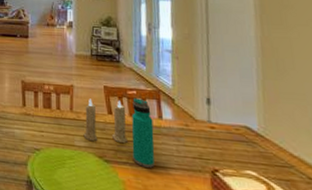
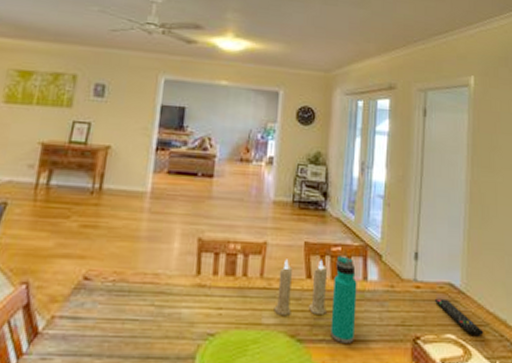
remote control: none [232,138,289,177] -> present [435,298,484,337]

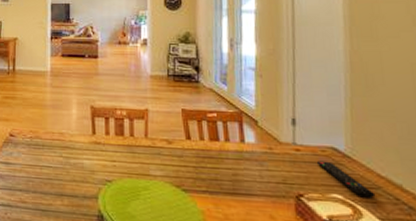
candle: present [274,259,328,315] -> none [159,123,207,170]
water bottle: present [330,256,357,343] -> none [211,121,236,196]

